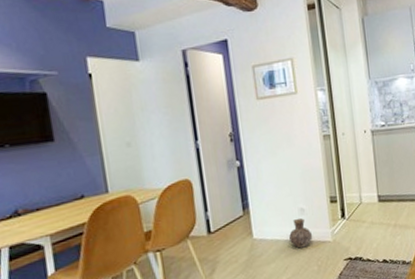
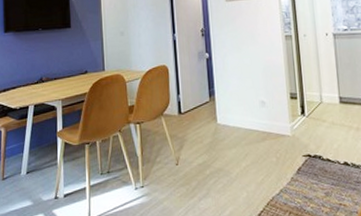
ceramic jug: present [289,218,313,248] -> none [250,109,273,138]

